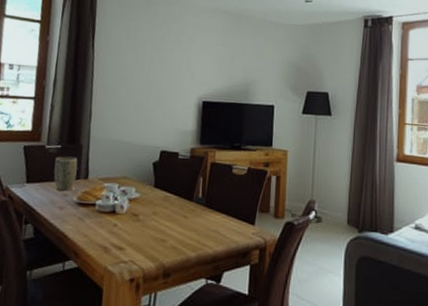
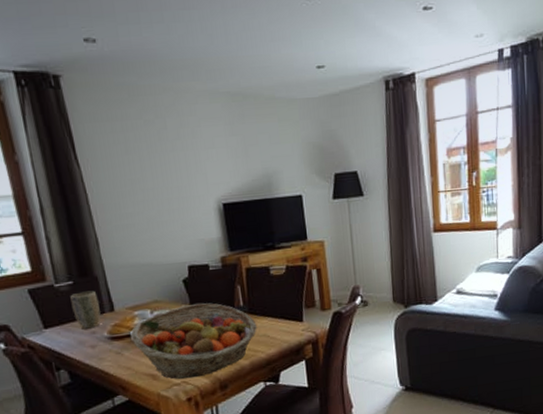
fruit basket: none [95,186,210,259] -> present [130,303,257,379]

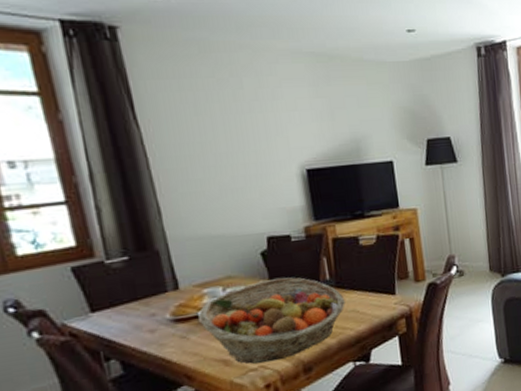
plant pot: present [70,290,101,329] -> none [124,266,163,312]

